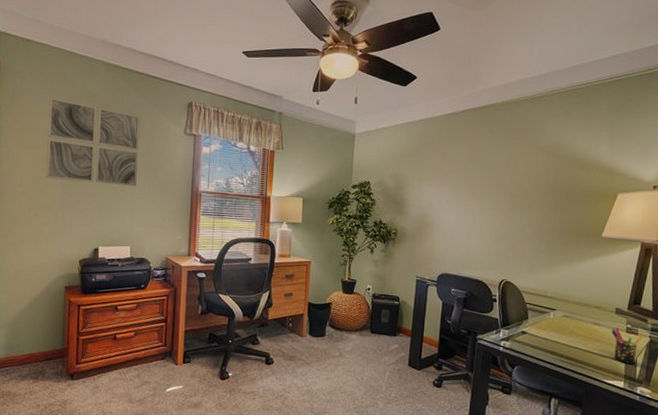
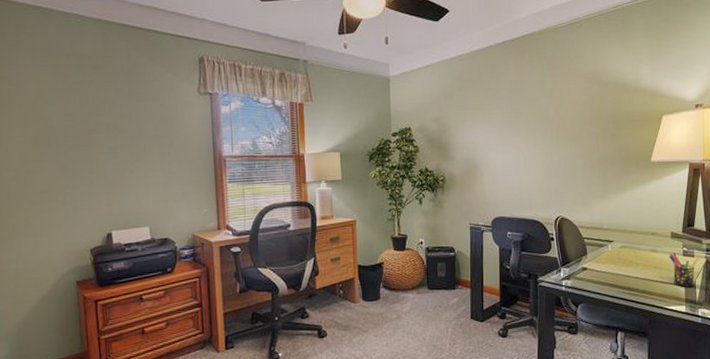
wall art: present [46,97,141,187] -> none [31,64,149,159]

